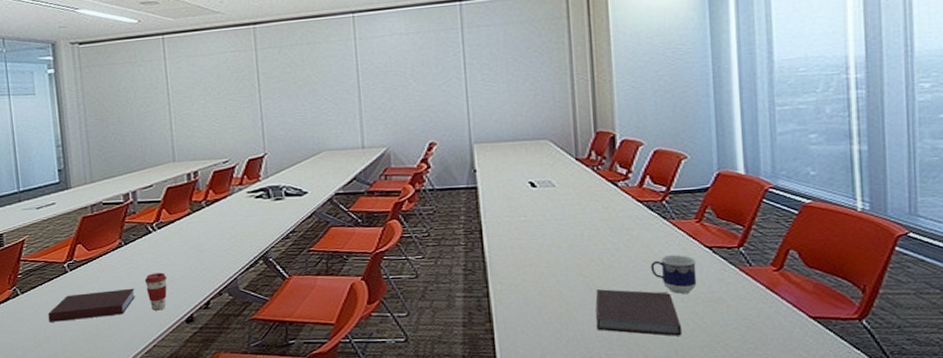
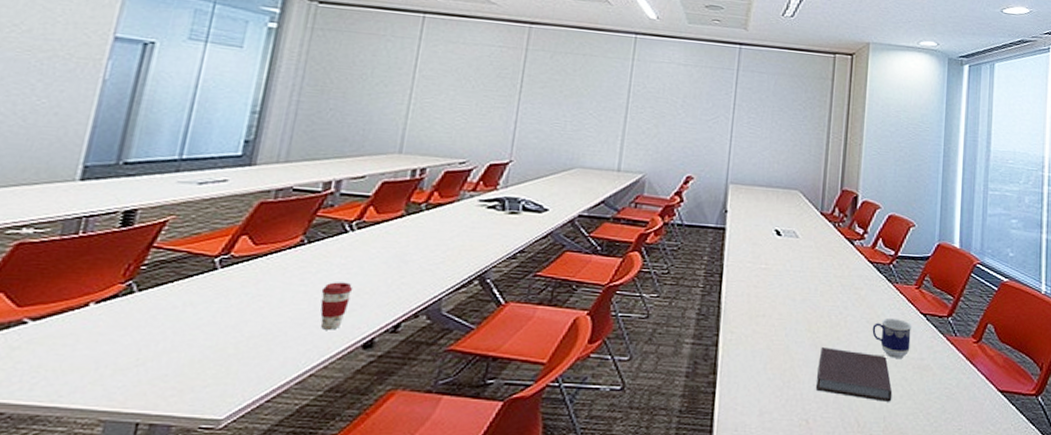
notebook: present [48,288,136,322] -> none [167,298,304,334]

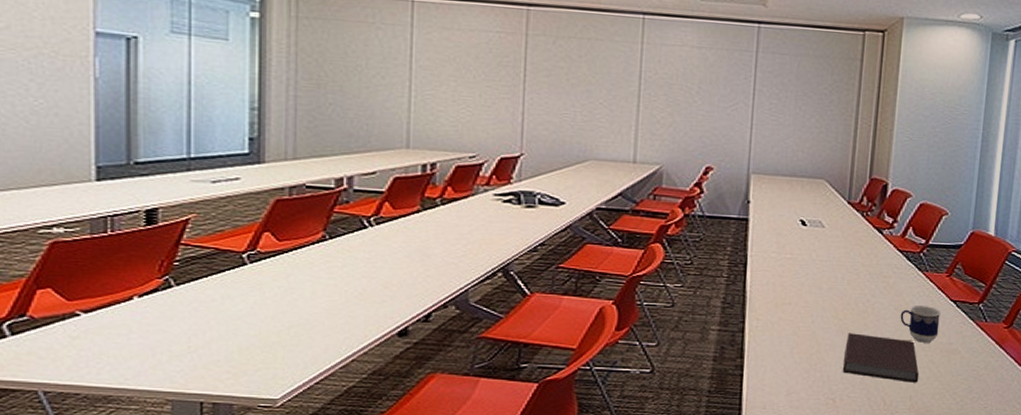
coffee cup: present [320,282,354,330] -> none [350,275,381,320]

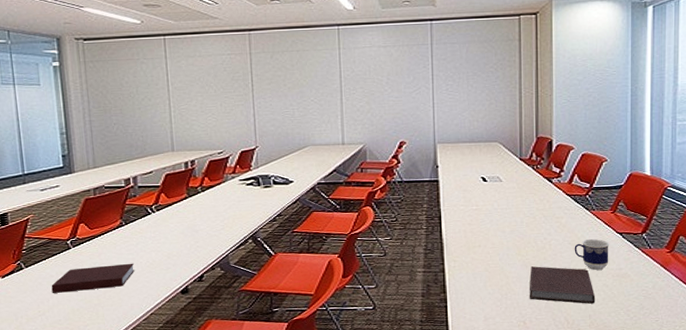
notebook: none [211,290,337,324] -> present [51,263,135,293]

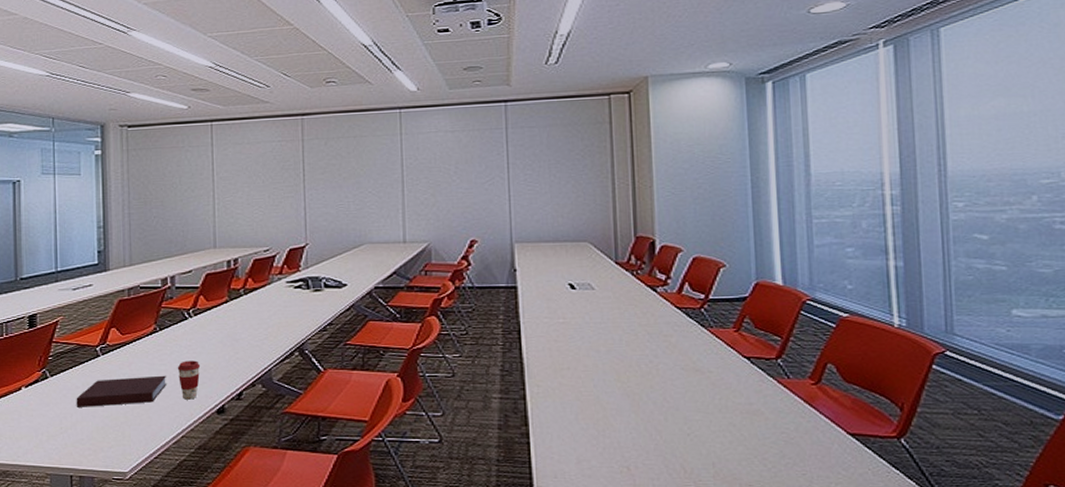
coffee cup: none [143,249,165,283] -> present [177,360,201,400]
notebook: present [530,266,596,304] -> none [633,396,720,448]
cup: present [574,239,609,270] -> none [688,364,735,404]

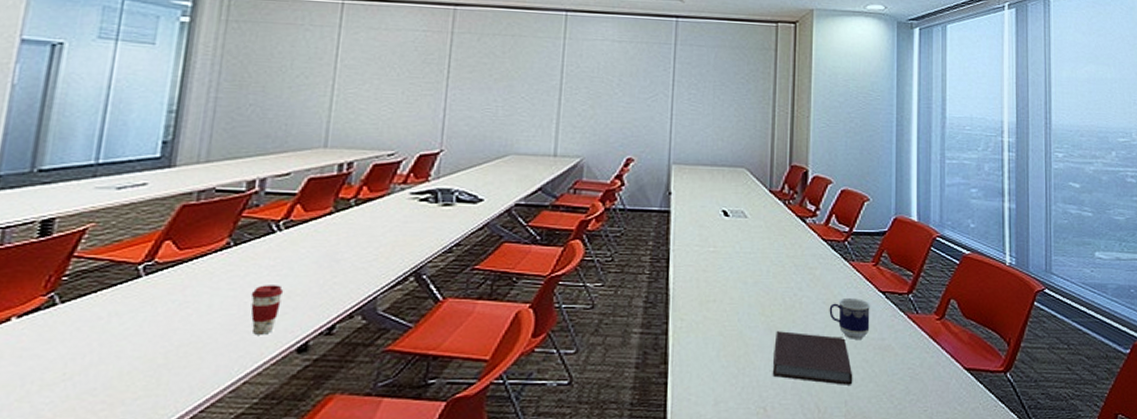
notebook: present [76,375,168,407] -> none [93,303,234,345]
notebook: none [633,396,720,448] -> present [773,331,853,385]
cup: none [688,364,735,404] -> present [829,299,870,339]

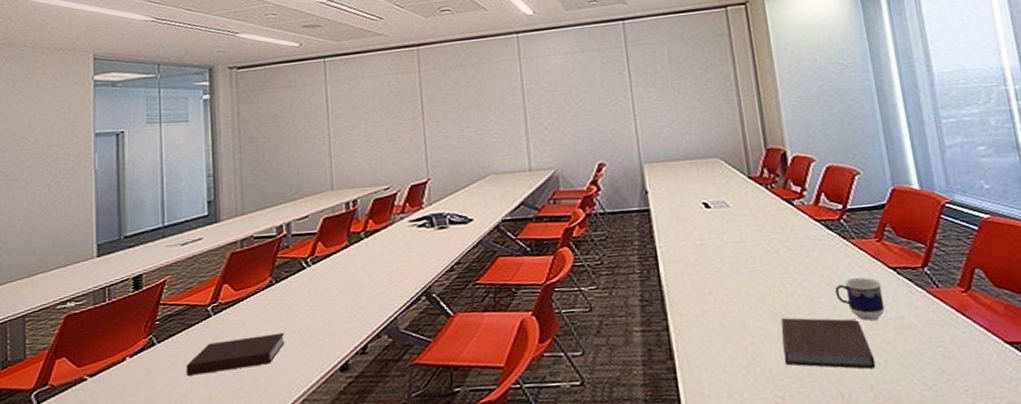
notebook: none [93,303,234,345] -> present [186,332,286,376]
coffee cup: present [250,285,284,335] -> none [295,313,321,358]

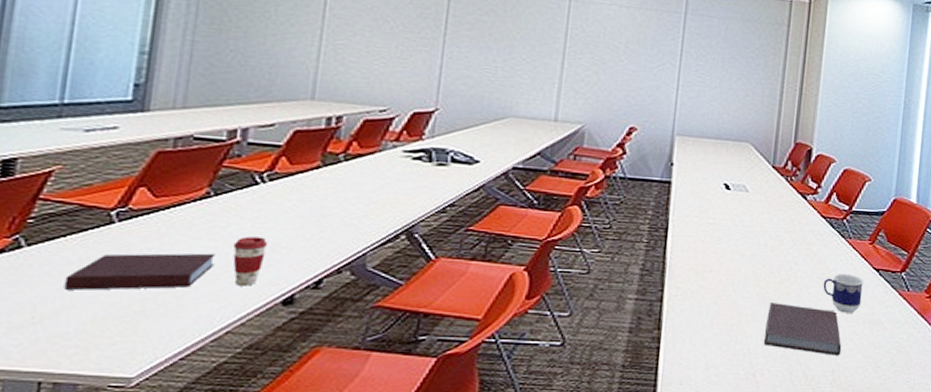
coffee cup: none [295,313,321,358] -> present [233,236,269,286]

